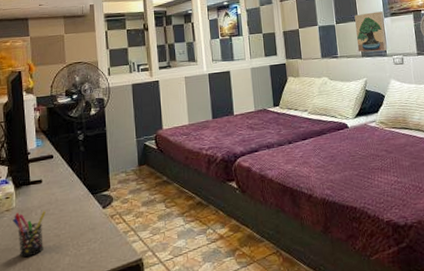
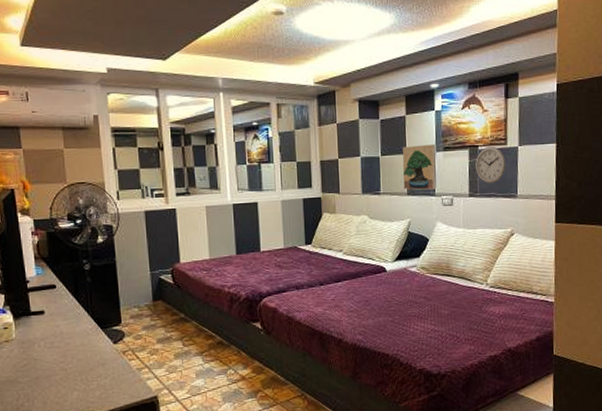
pen holder: present [13,211,46,258] -> none [13,343,50,391]

